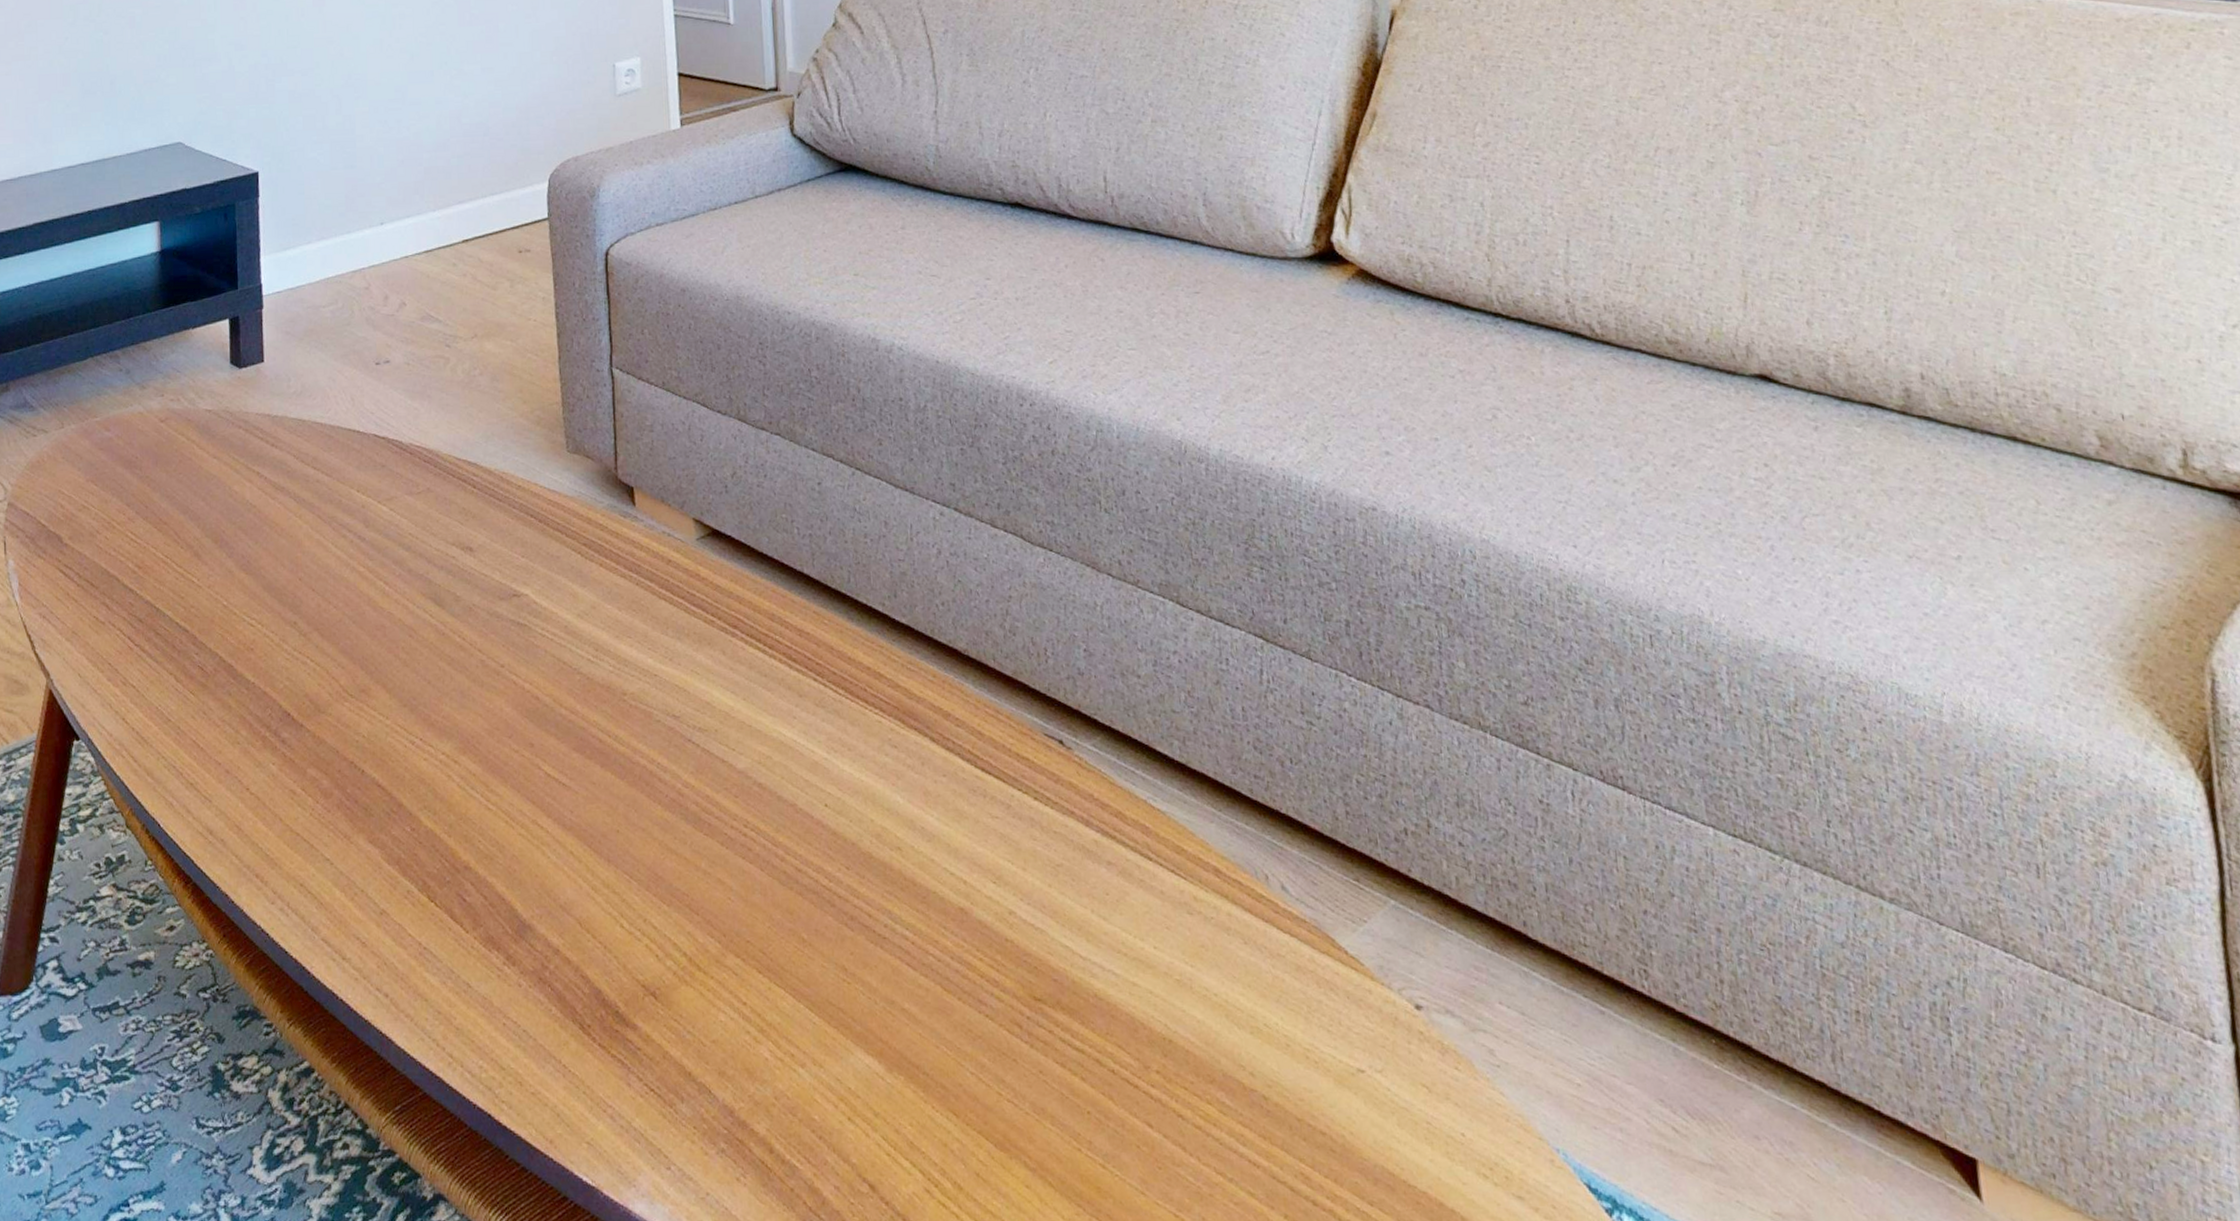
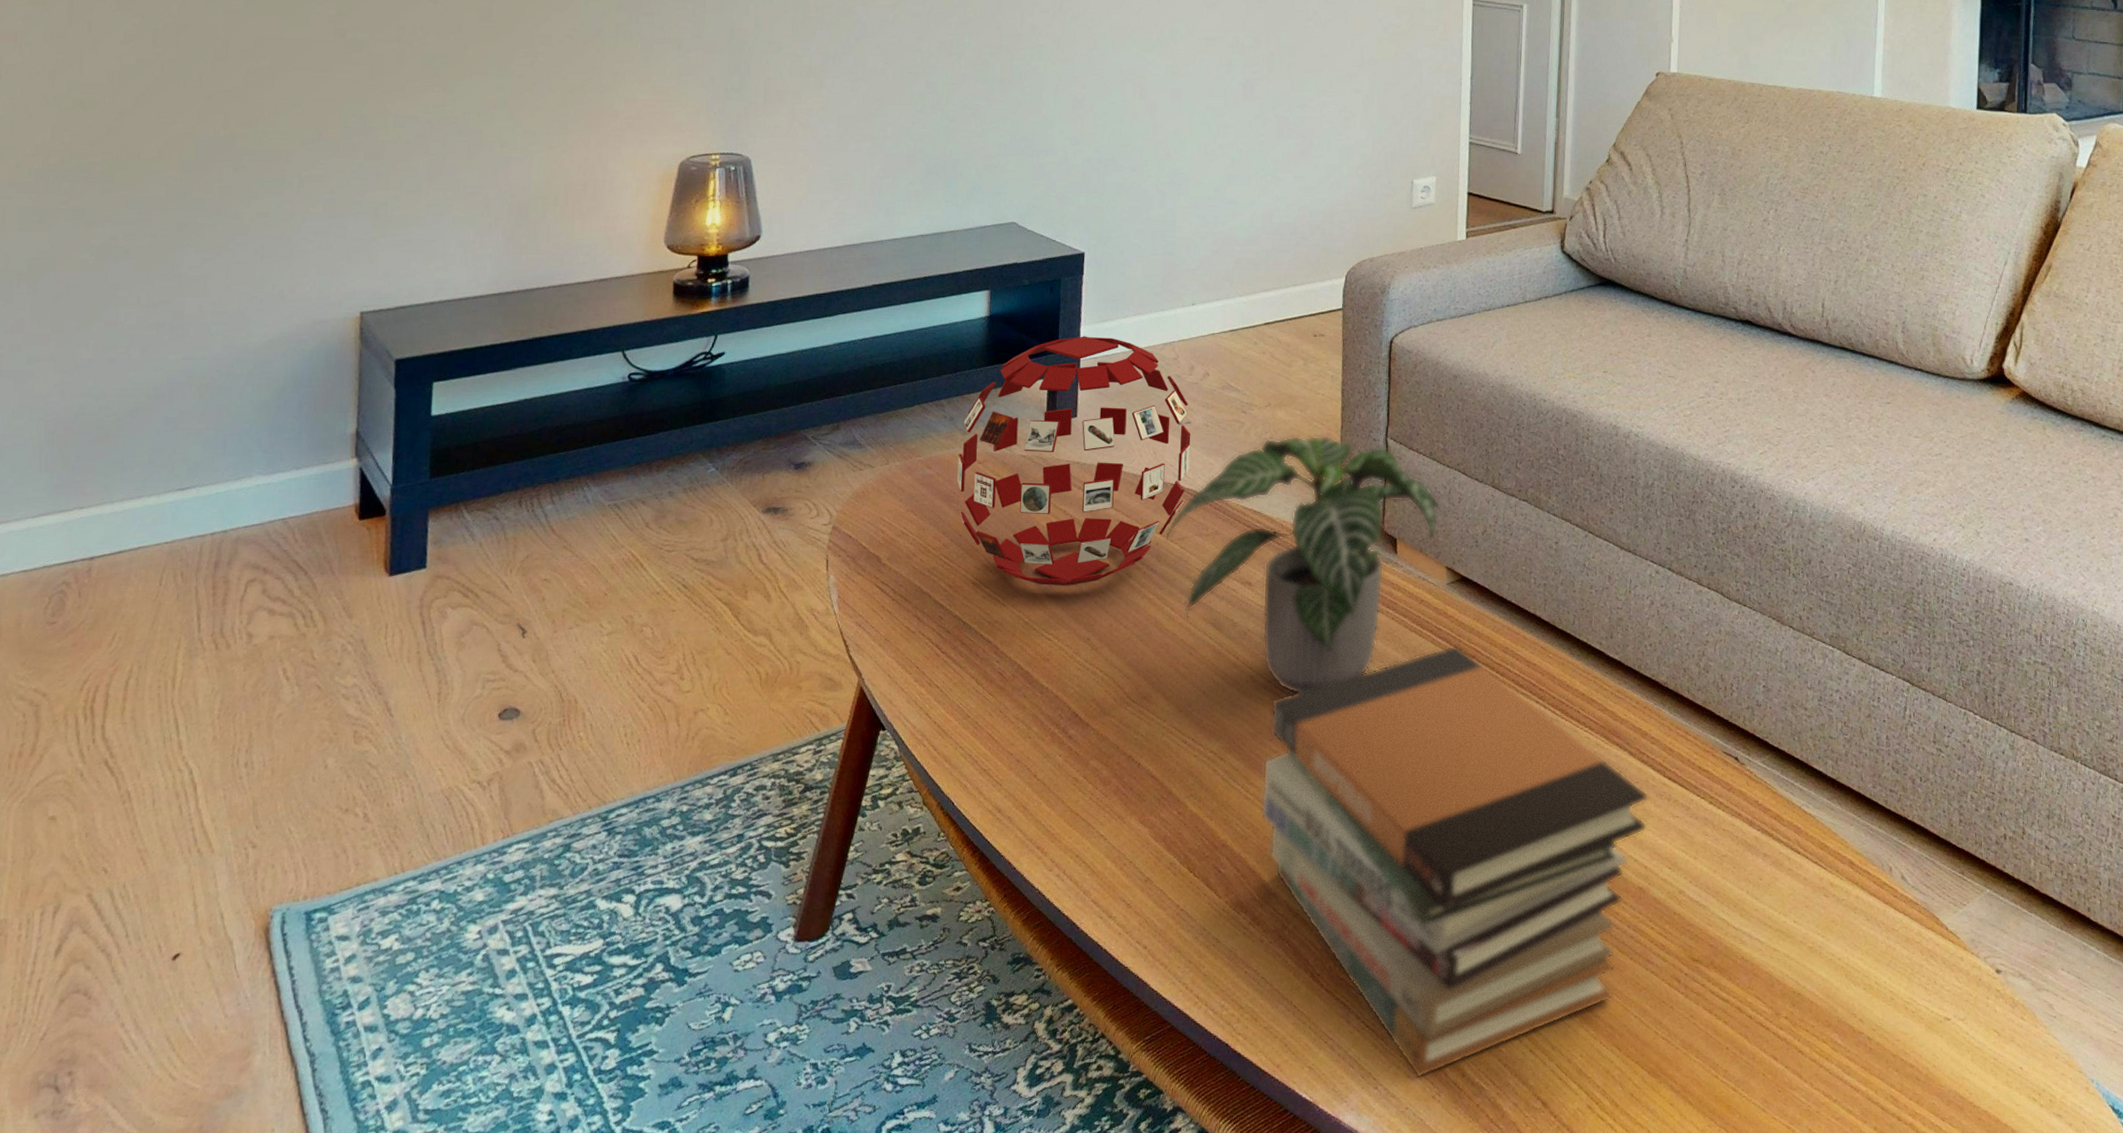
decorative ball: none [138,267,393,561] -> present [957,336,1191,586]
potted plant: none [370,367,681,679] -> present [1164,435,1441,693]
book stack: none [503,612,962,1155] -> present [1261,644,1648,1078]

